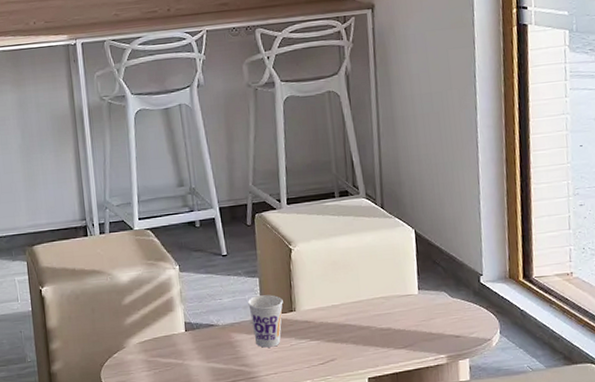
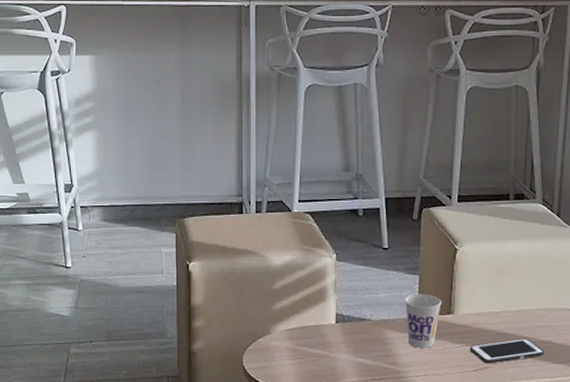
cell phone: none [315,327,386,356] -> present [470,338,545,364]

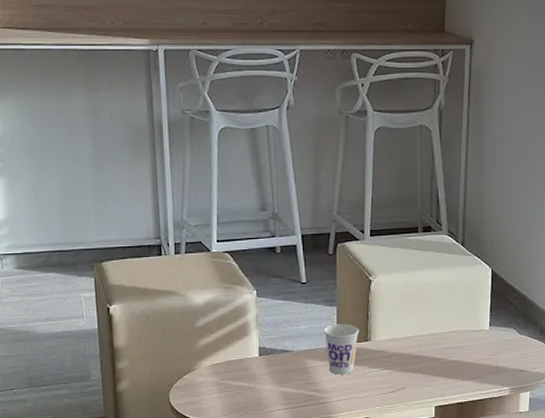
cell phone: present [470,338,545,364] -> none [387,359,455,385]

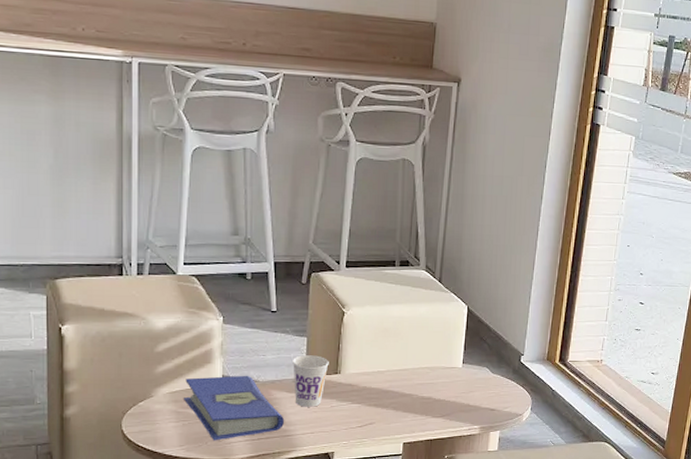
hardcover book: none [225,345,320,410] -> present [184,375,285,441]

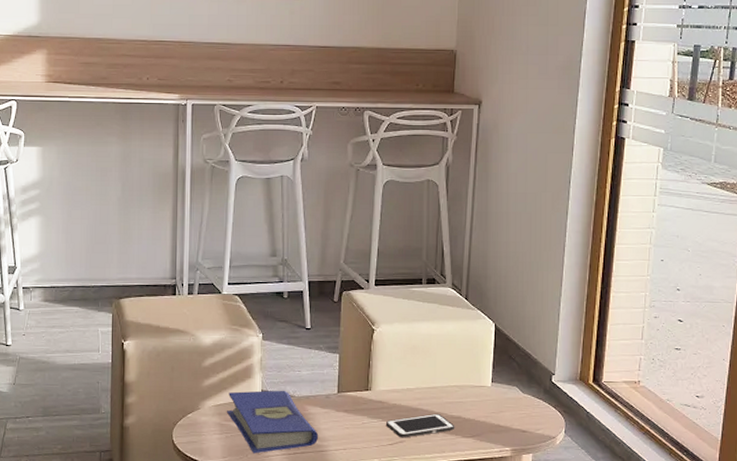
cup: present [293,355,329,407] -> none [326,371,360,423]
cell phone: none [356,395,426,420] -> present [386,413,455,438]

